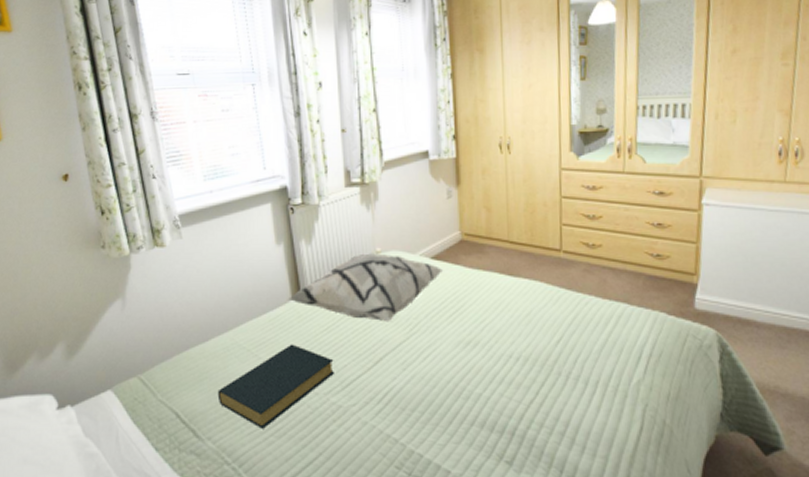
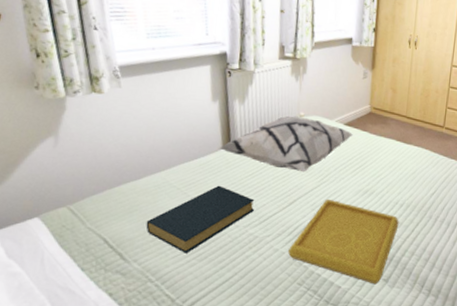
serving tray: none [380,354,517,469] -> present [288,199,399,285]

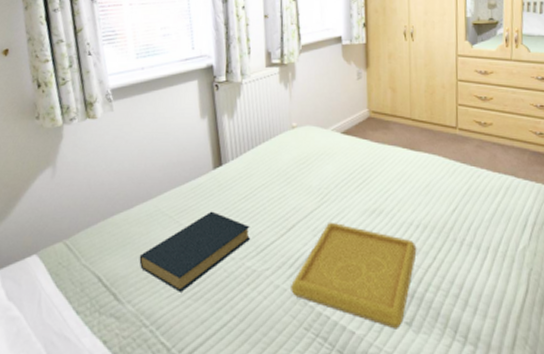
decorative pillow: present [218,116,354,173] -> none [209,128,353,192]

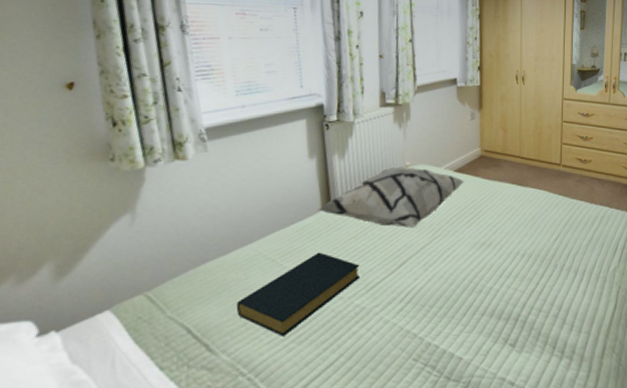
decorative pillow: none [209,128,353,192] -> present [316,167,465,229]
serving tray: present [291,222,417,329] -> none [401,256,522,351]

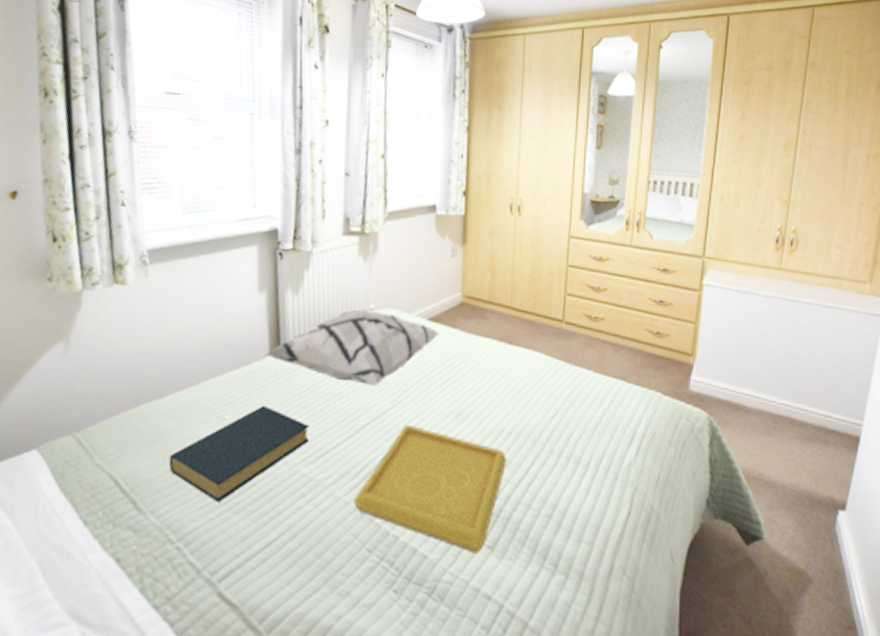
serving tray: none [401,256,522,351] -> present [354,424,507,554]

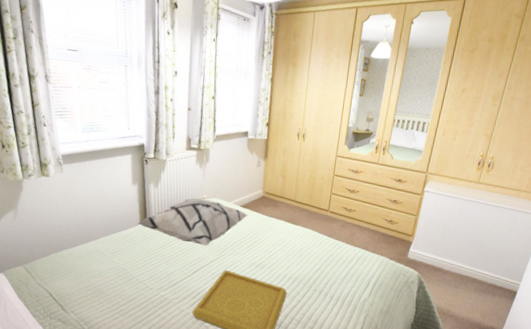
hardback book: present [168,405,310,502] -> none [80,254,166,309]

